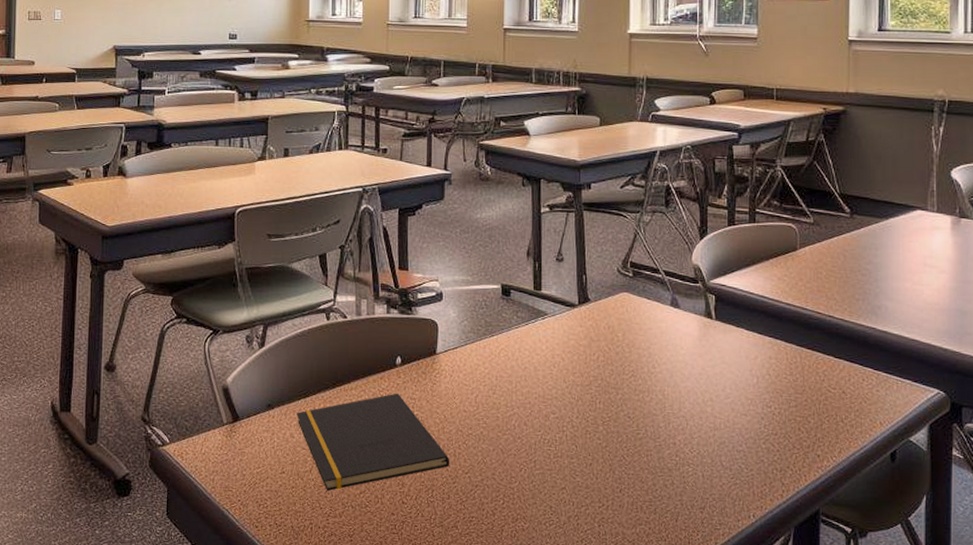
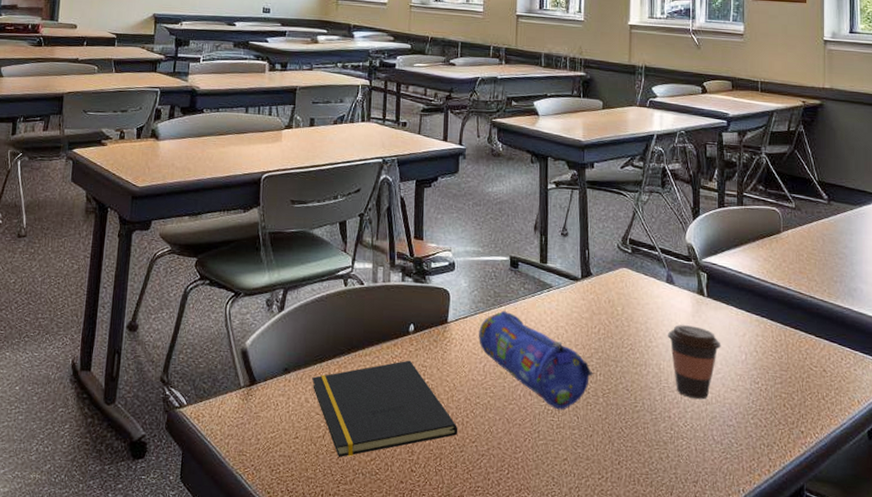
pencil case: none [470,340,592,440] -> present [479,310,593,410]
coffee cup: none [671,349,731,426] -> present [667,325,721,400]

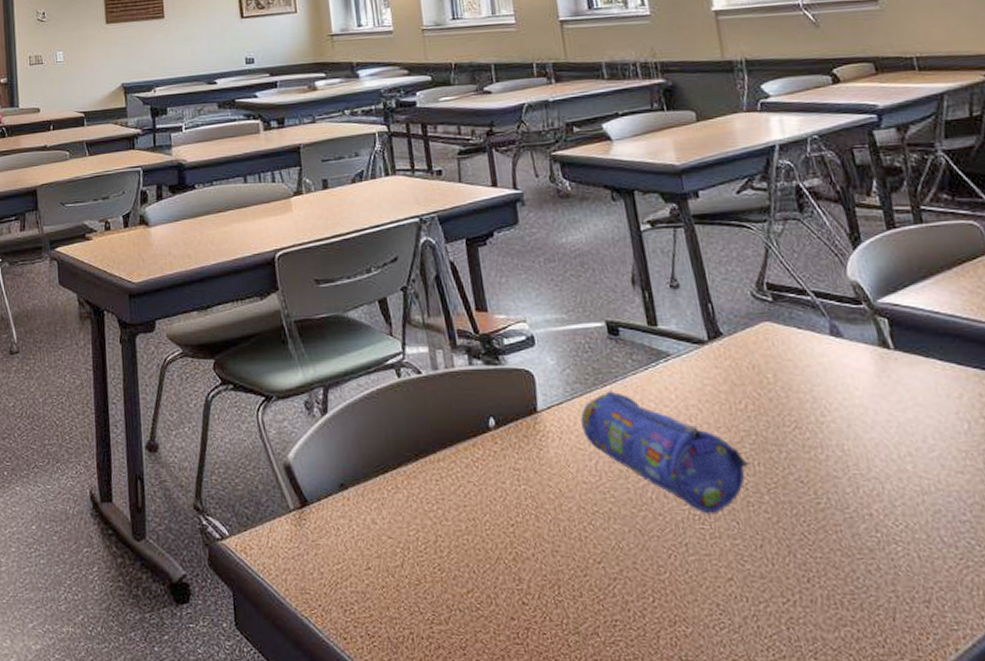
notepad: present [312,360,458,457] -> none [376,463,577,590]
coffee cup: present [667,325,721,400] -> none [845,390,929,489]

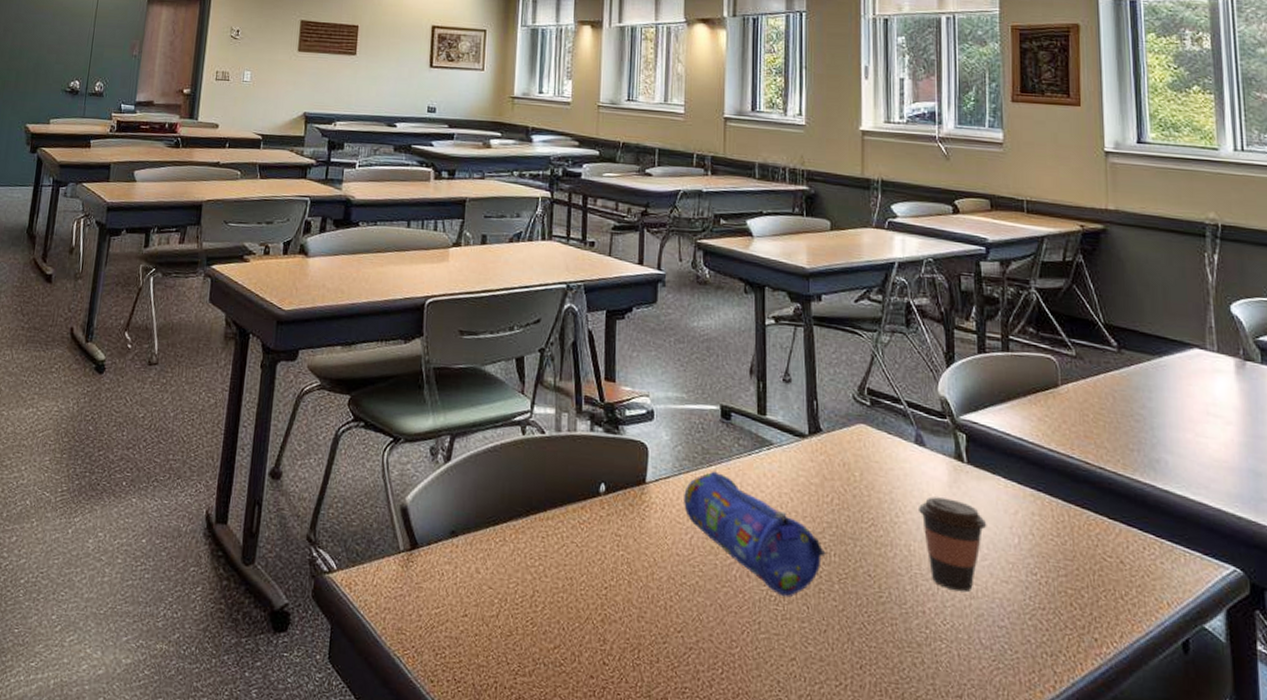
coffee cup: none [845,390,929,489] -> present [917,496,987,592]

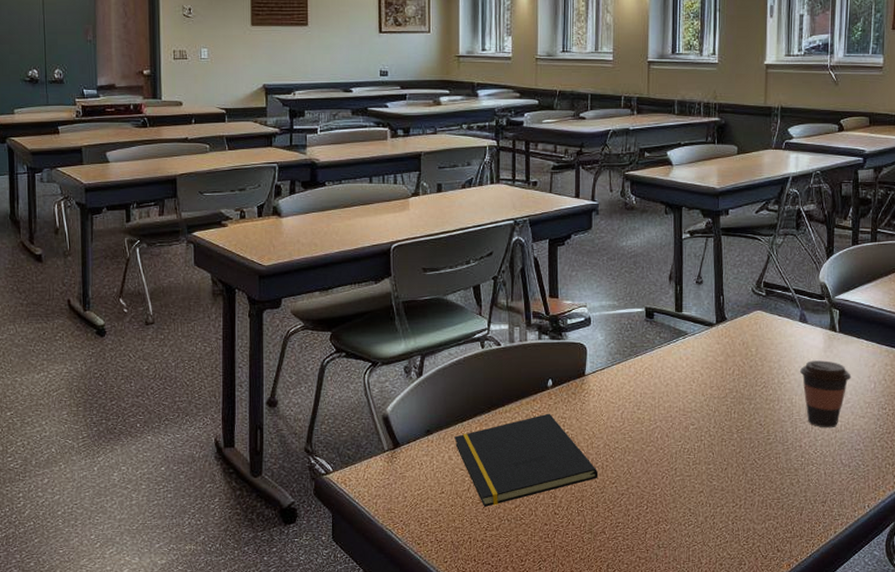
notepad: none [484,527,660,643] -> present [454,413,599,507]
pencil case: present [684,471,826,598] -> none [616,360,728,448]

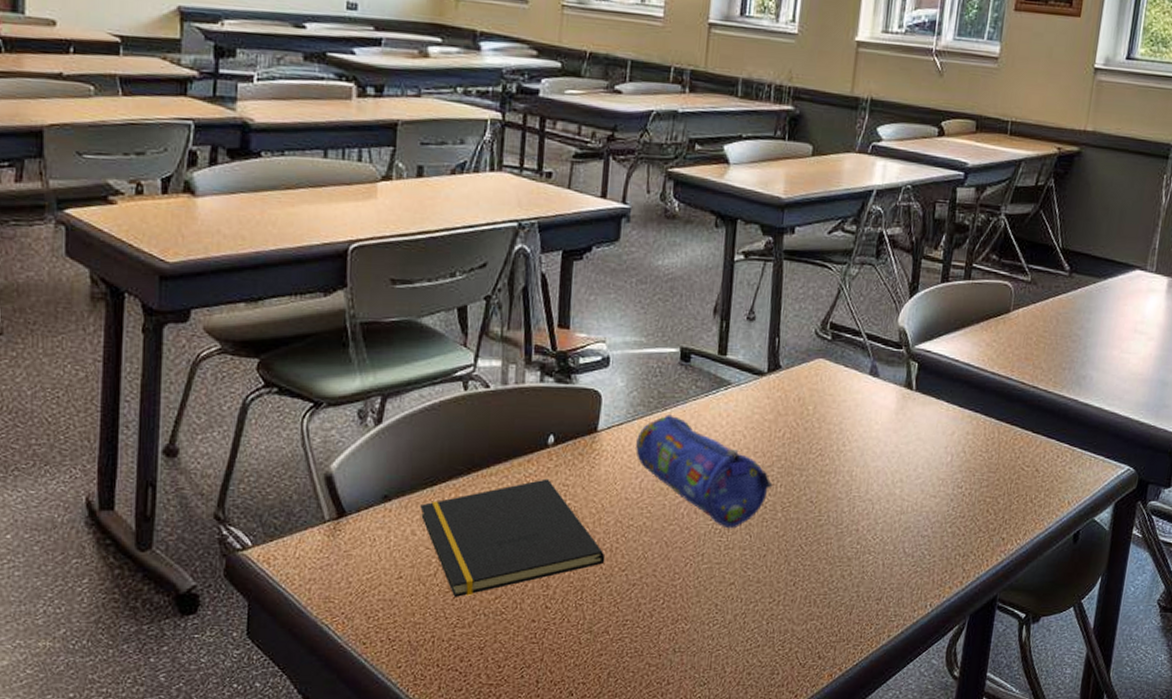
pencil case: none [616,360,728,448] -> present [635,414,773,529]
coffee cup: present [799,360,852,428] -> none [864,424,926,509]

